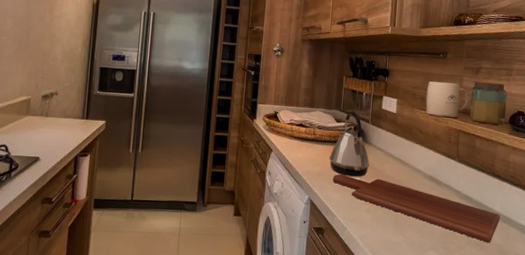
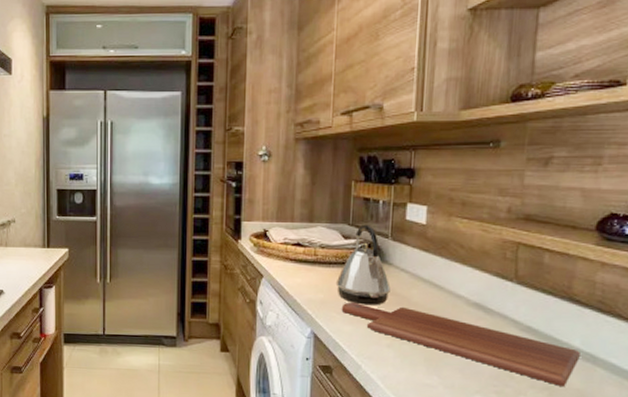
mug: present [425,80,469,118] -> none [468,179,534,227]
peanut butter: present [469,82,507,125] -> none [534,177,594,233]

